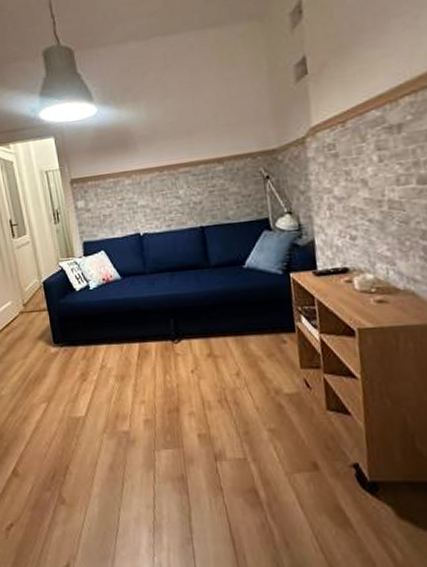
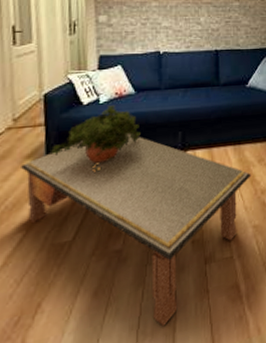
coffee table: none [35,320,261,513] -> present [21,133,251,327]
potted plant: none [56,291,132,356] -> present [51,105,141,172]

